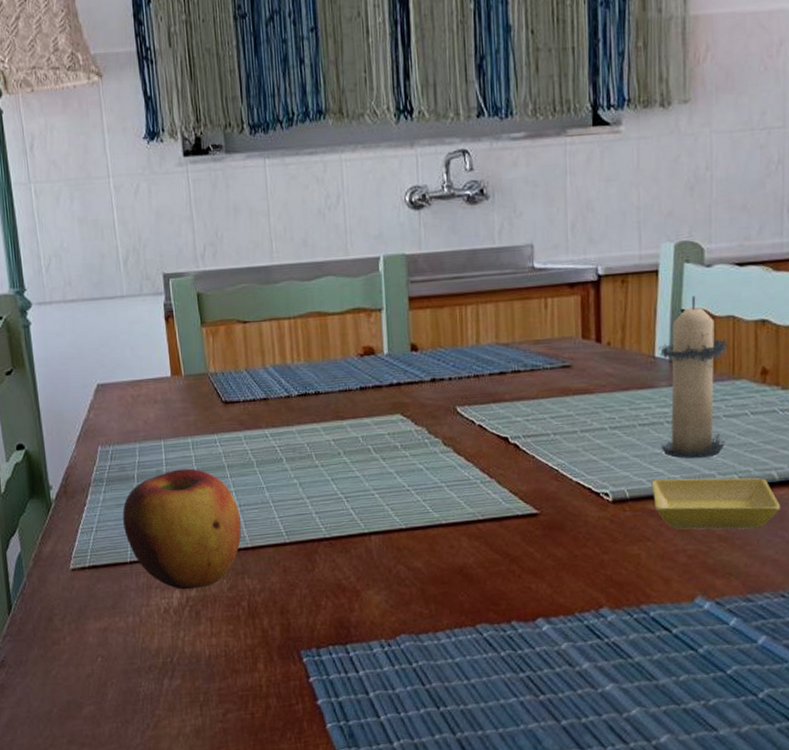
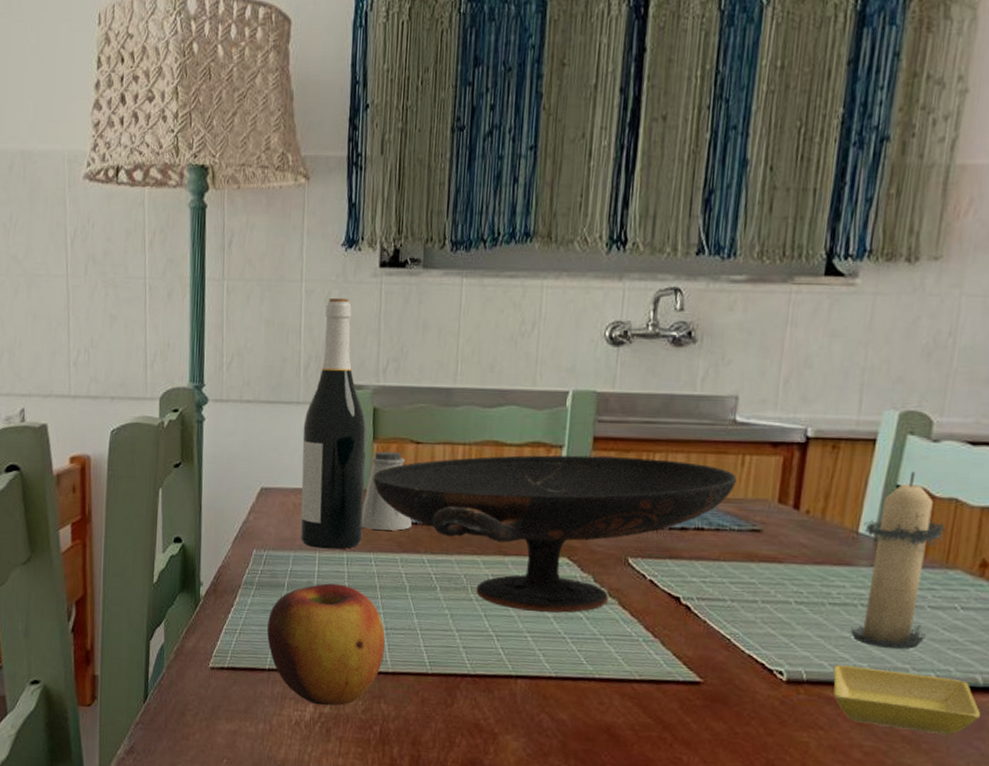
wine bottle: none [130,189,204,437] -> present [300,297,367,550]
saltshaker: none [199,333,251,411] -> present [361,451,413,531]
decorative bowl: none [206,311,543,470] -> present [373,455,737,613]

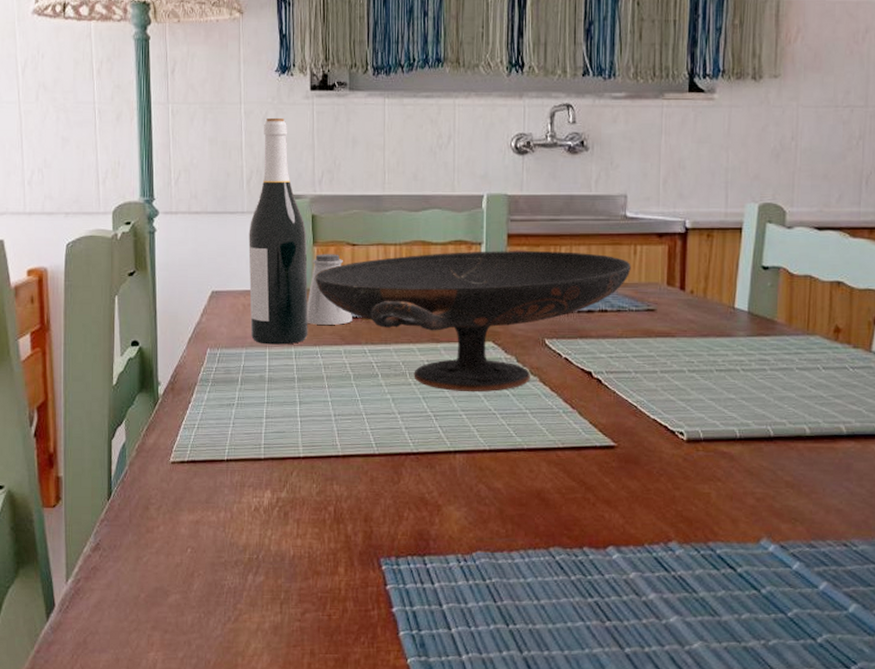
apple: present [267,583,385,706] -> none [224,376,334,491]
saucer: present [833,665,981,736] -> none [724,423,847,479]
candle: present [850,471,947,650] -> none [735,254,805,407]

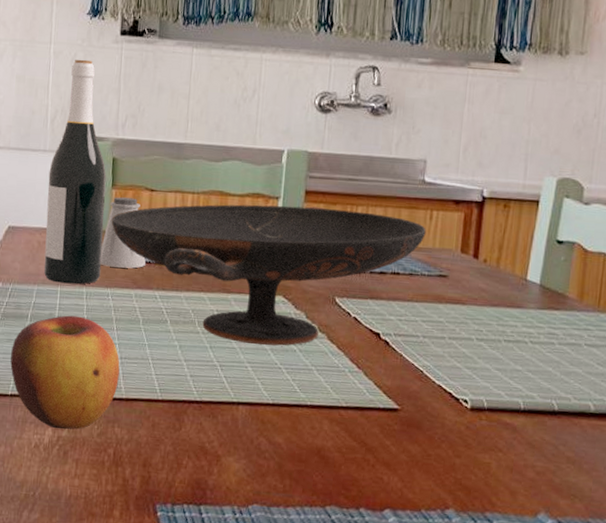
apple: none [224,376,334,491] -> present [10,315,120,430]

